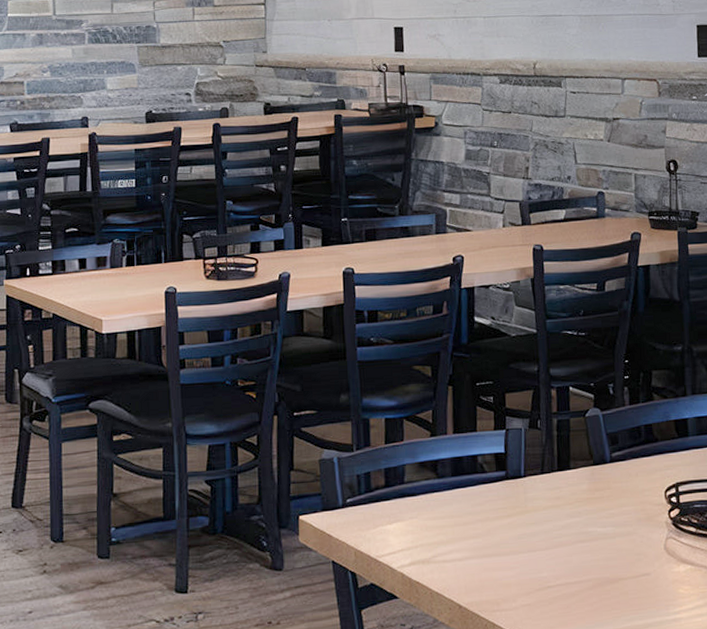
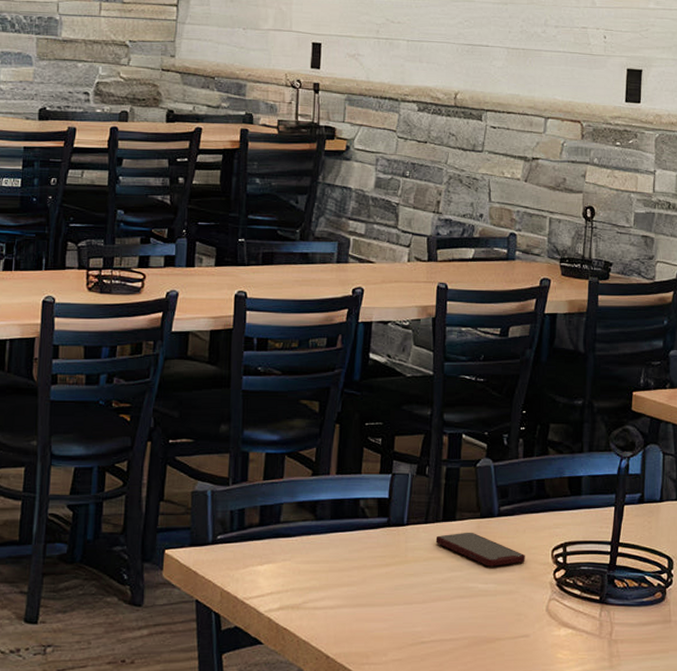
smartphone: none [553,479,640,511] -> present [435,532,525,566]

